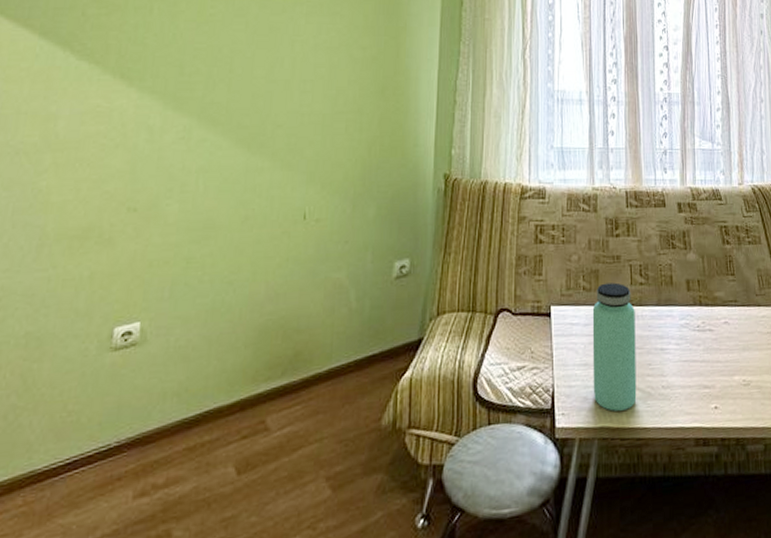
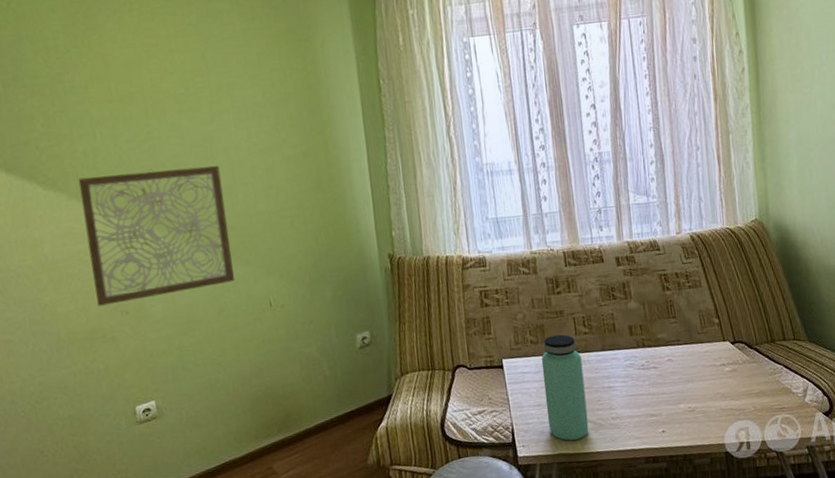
wall art: none [103,52,280,199] -> present [78,165,235,306]

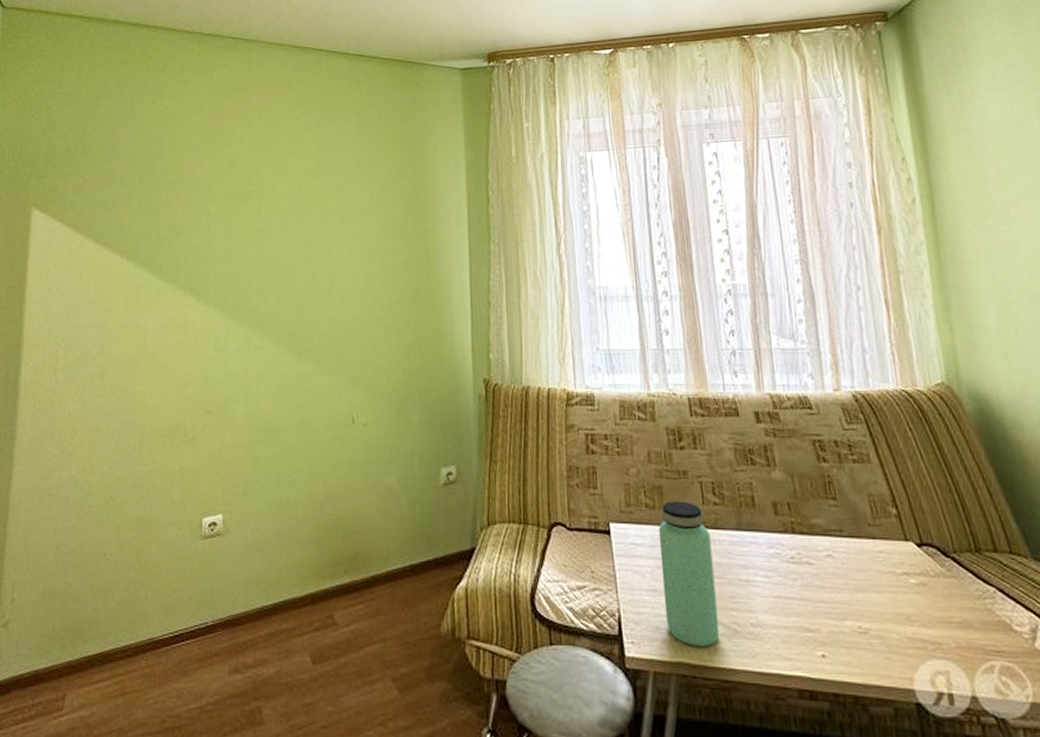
wall art: present [78,165,235,306] -> none [185,266,321,402]

